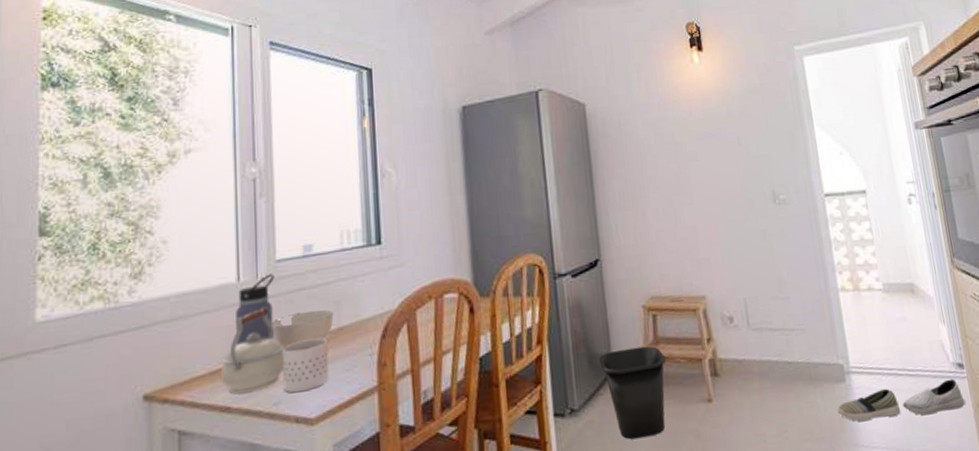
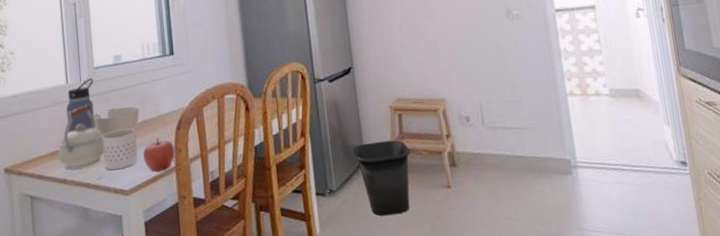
fruit: none [336,349,377,394] -> present [143,137,175,172]
shoe: present [837,388,901,422] -> none [564,181,624,210]
shoe: present [902,378,965,416] -> none [626,174,687,206]

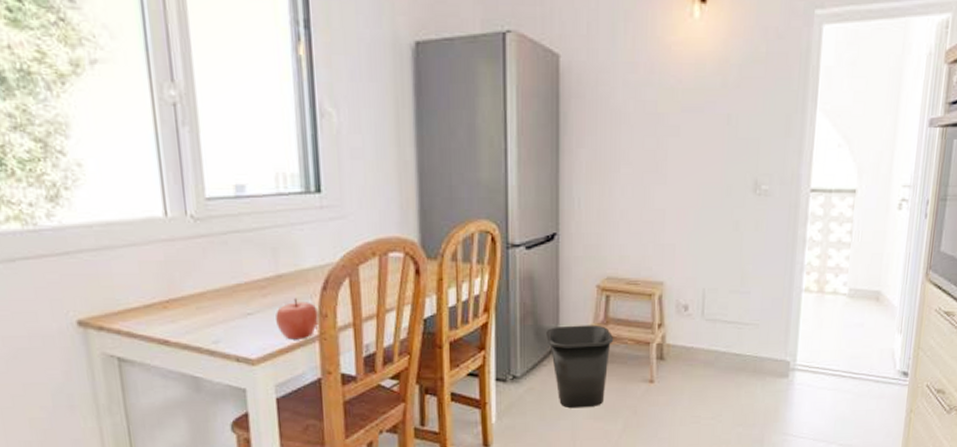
kettle: present [58,104,104,170] -> none [155,246,222,329]
water bottle: present [66,78,95,133] -> none [166,212,207,281]
bowl: present [93,106,140,135] -> none [205,255,272,288]
mug: present [102,128,138,171] -> none [218,283,269,334]

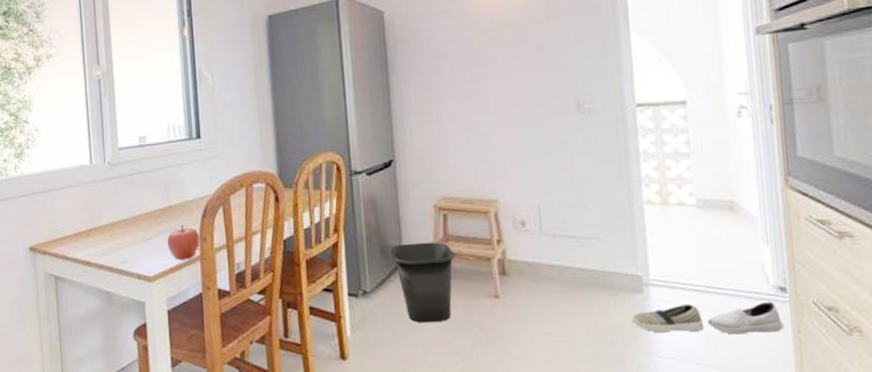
shoe: none [774,387,836,415] -> present [631,303,705,333]
shoe: none [839,385,900,415] -> present [707,301,784,335]

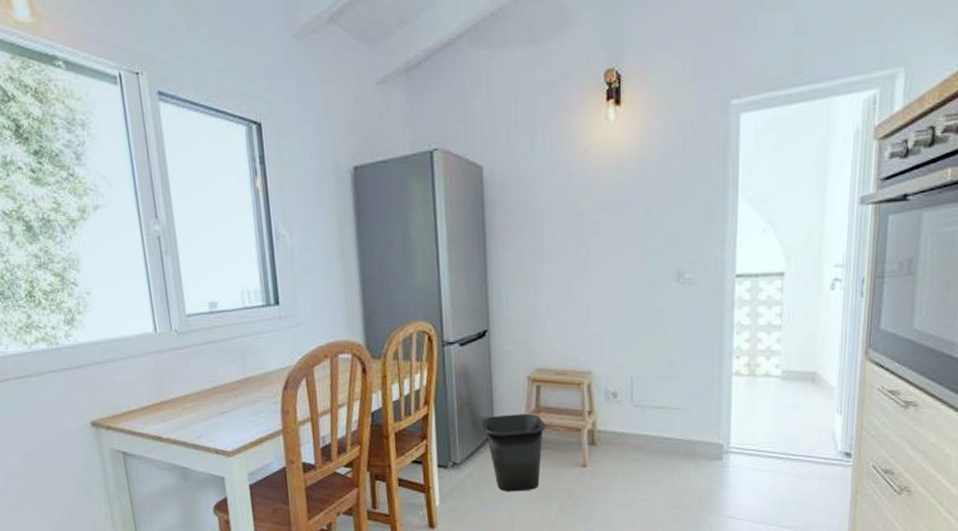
fruit: present [167,224,200,260] -> none [246,397,282,434]
shoe: present [631,303,705,333] -> none [708,469,774,496]
shoe: present [707,301,784,335] -> none [777,466,844,496]

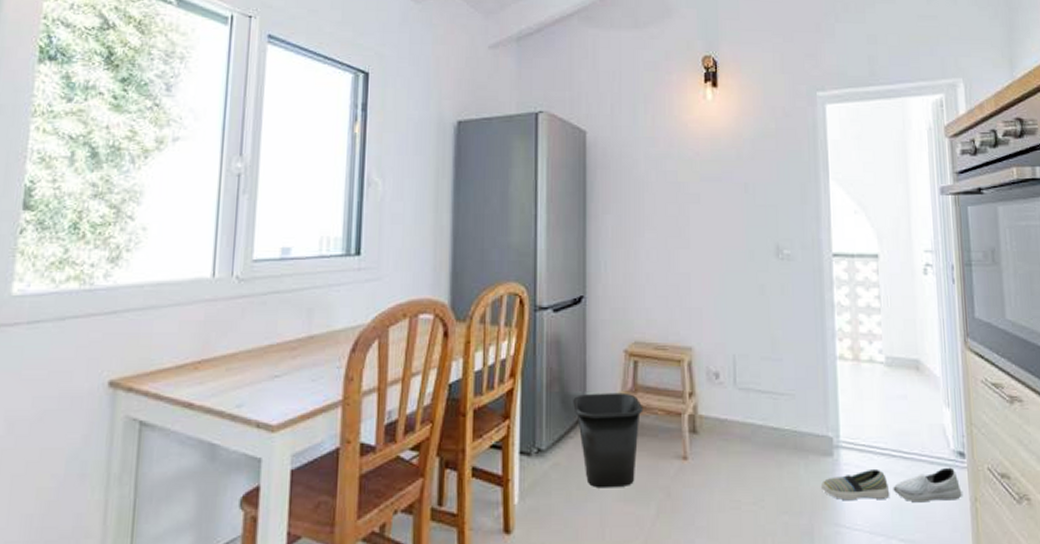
shoe: none [708,469,774,496] -> present [820,468,890,501]
shoe: none [777,466,844,496] -> present [893,467,962,503]

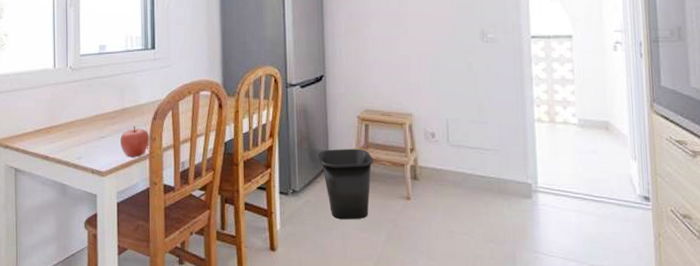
fruit: none [302,359,344,405] -> present [120,125,149,157]
shoe: present [820,468,890,501] -> none [521,209,582,234]
shoe: present [893,467,962,503] -> none [584,209,647,236]

